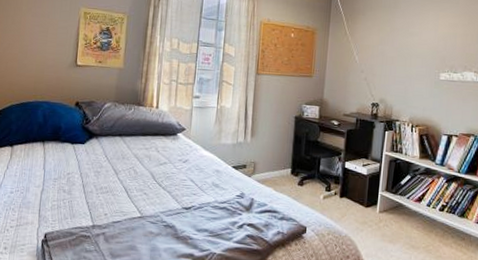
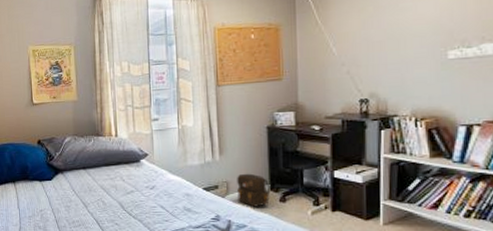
backpack: none [262,156,292,188] -> present [237,173,271,207]

